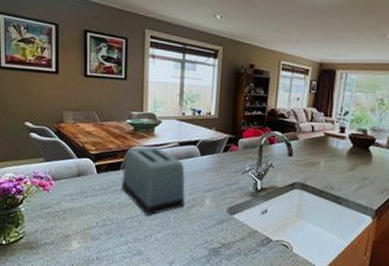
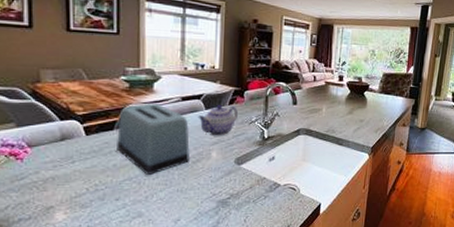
teapot: none [193,151,232,184] -> present [198,104,239,136]

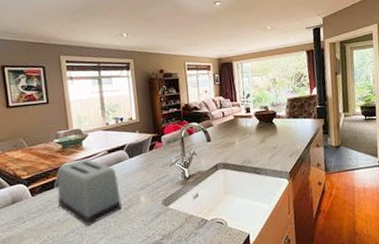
teapot: present [198,104,239,136] -> none [124,151,160,182]

